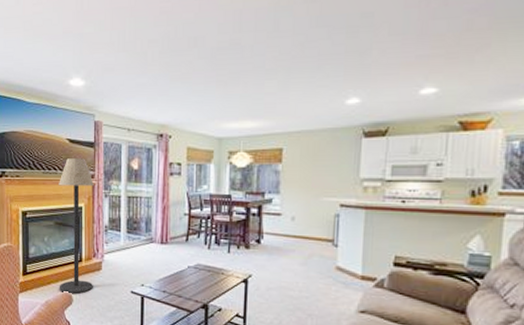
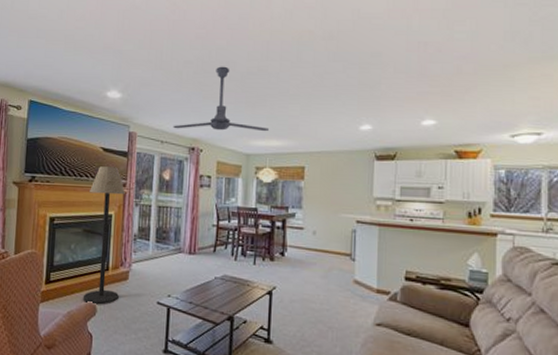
ceiling fan: none [140,42,244,115] -> present [173,66,270,132]

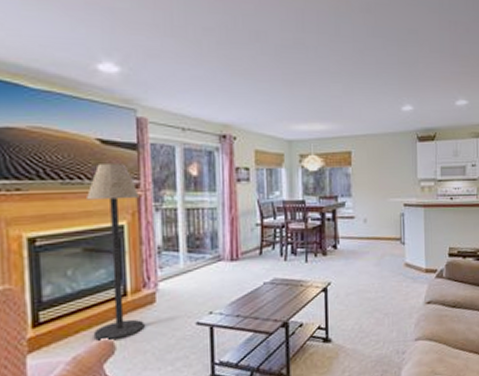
ceiling fan: present [173,66,270,132] -> none [196,36,312,115]

